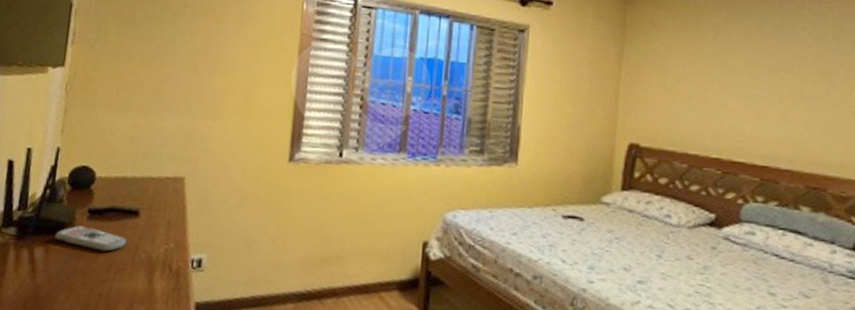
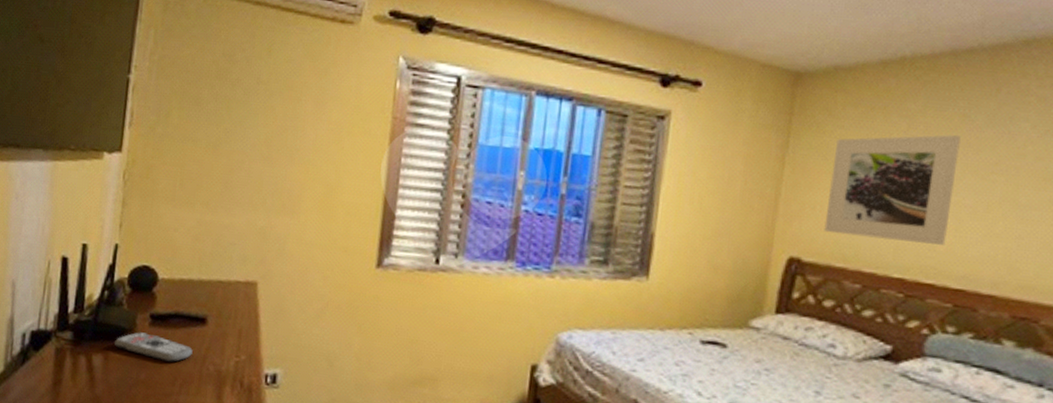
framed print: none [656,41,756,130] -> present [824,134,961,245]

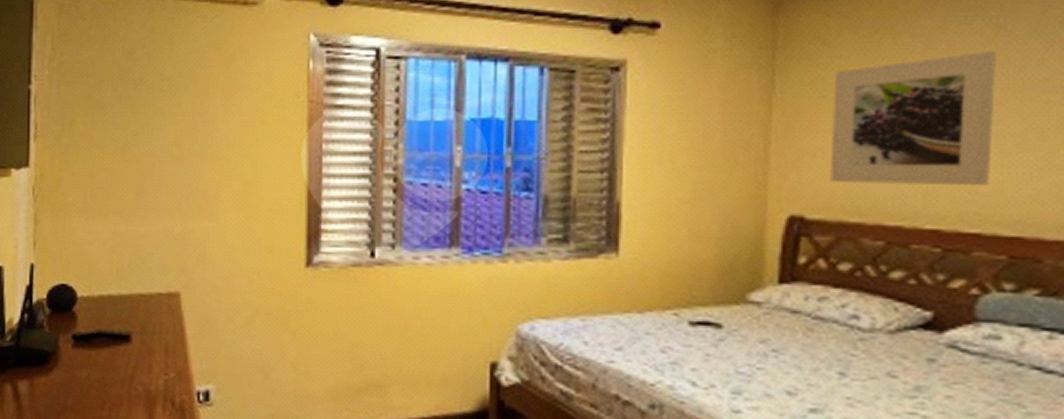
remote control: present [115,332,193,362] -> none [39,355,119,385]

